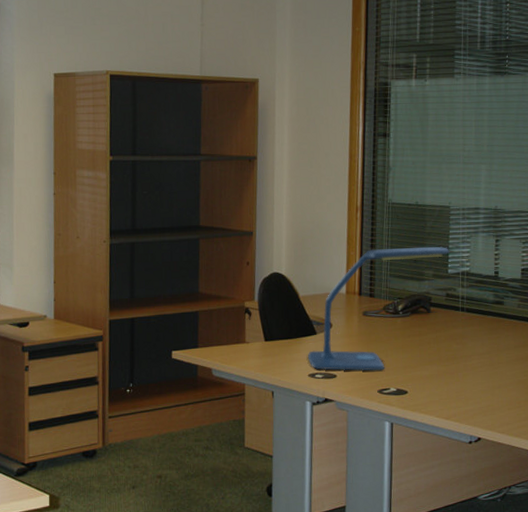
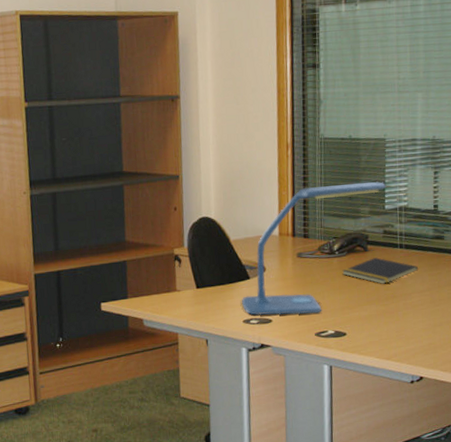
notepad: none [405,319,479,345] -> present [342,257,419,284]

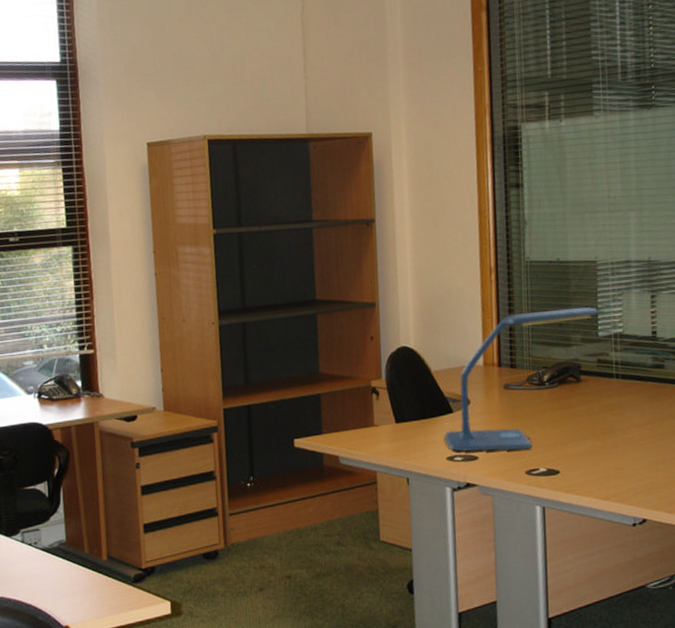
notepad: present [342,257,419,284] -> none [553,388,638,418]

